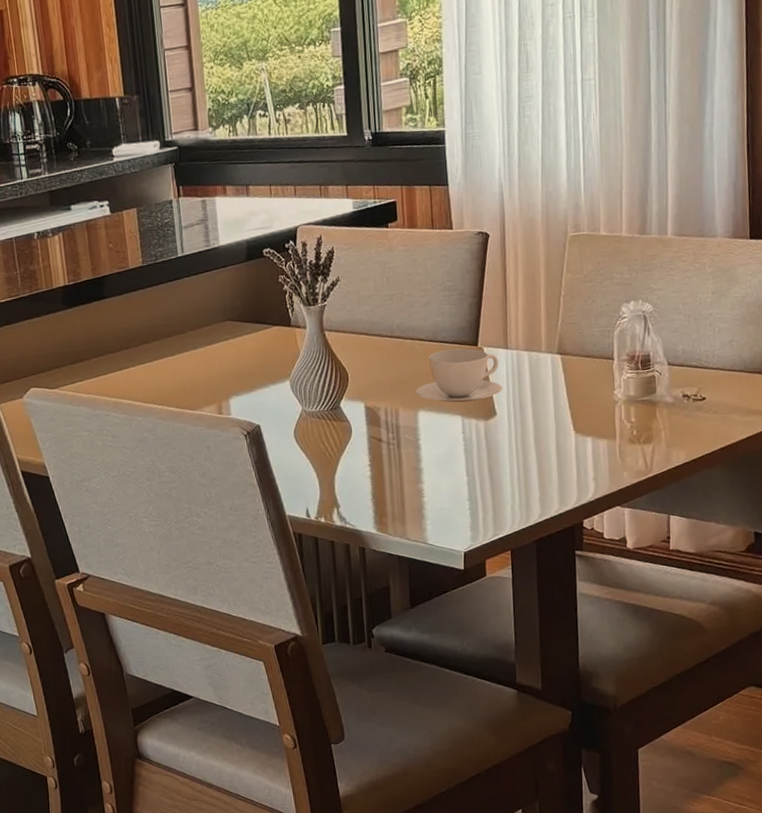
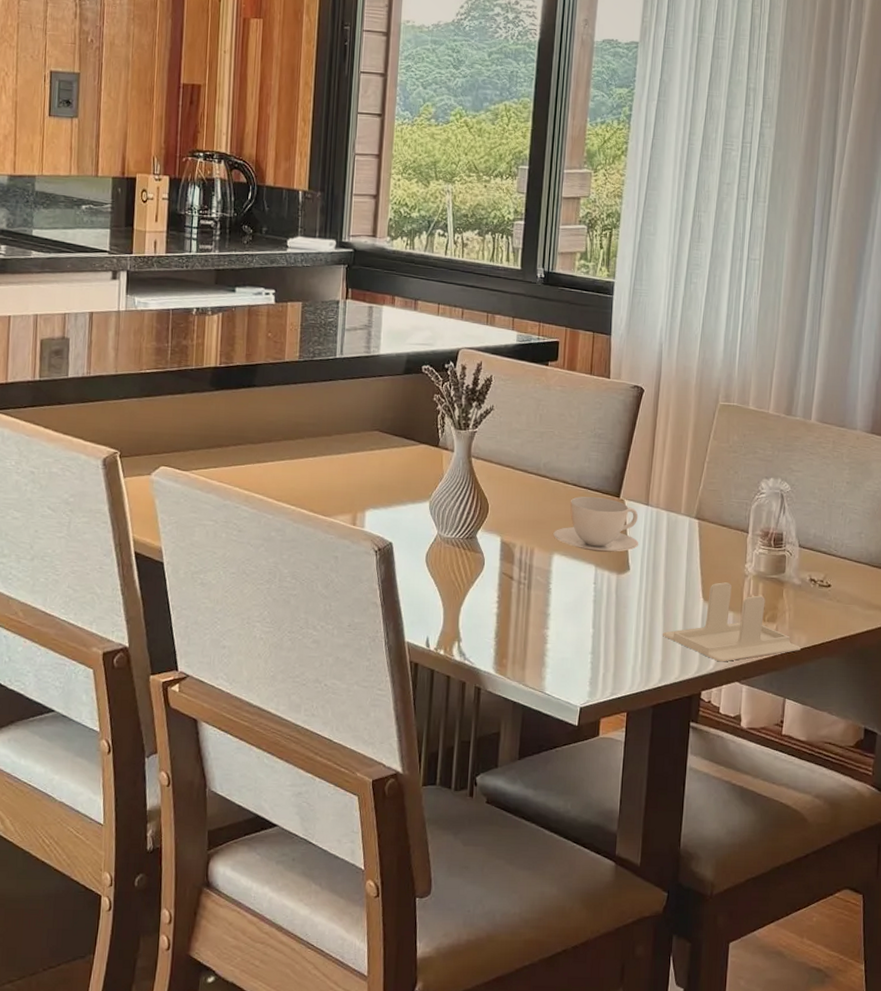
napkin holder: none [538,411,680,490] -> present [663,582,801,662]

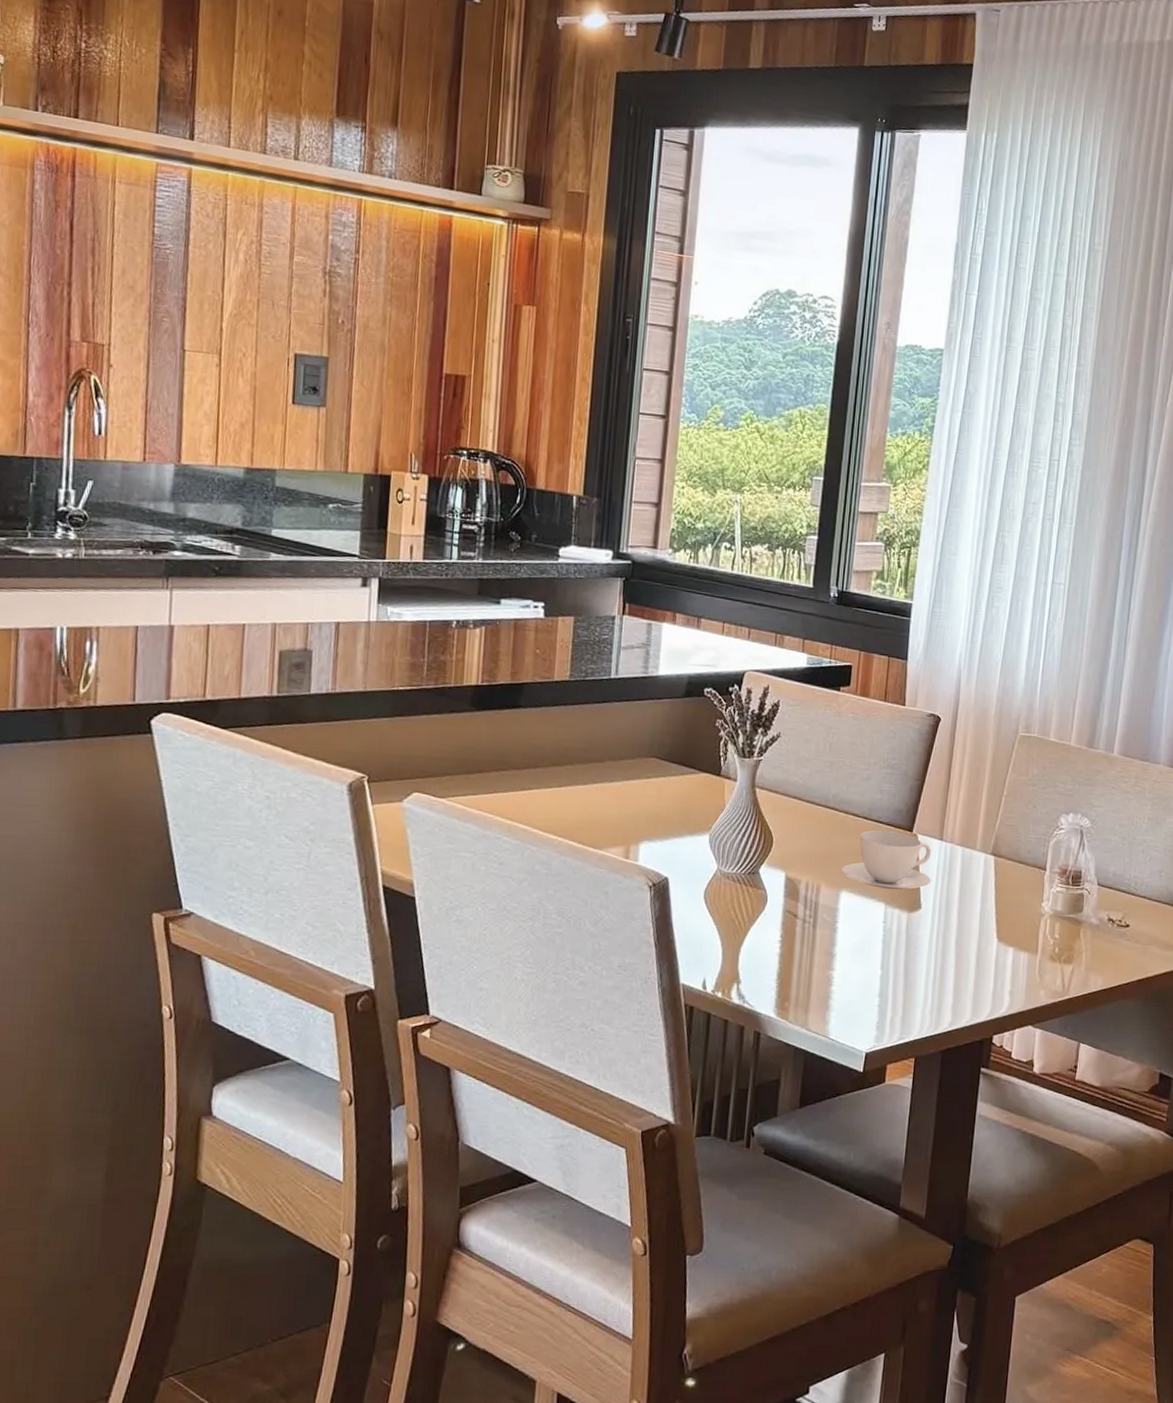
napkin holder: present [663,582,801,662] -> none [954,921,1097,1005]

